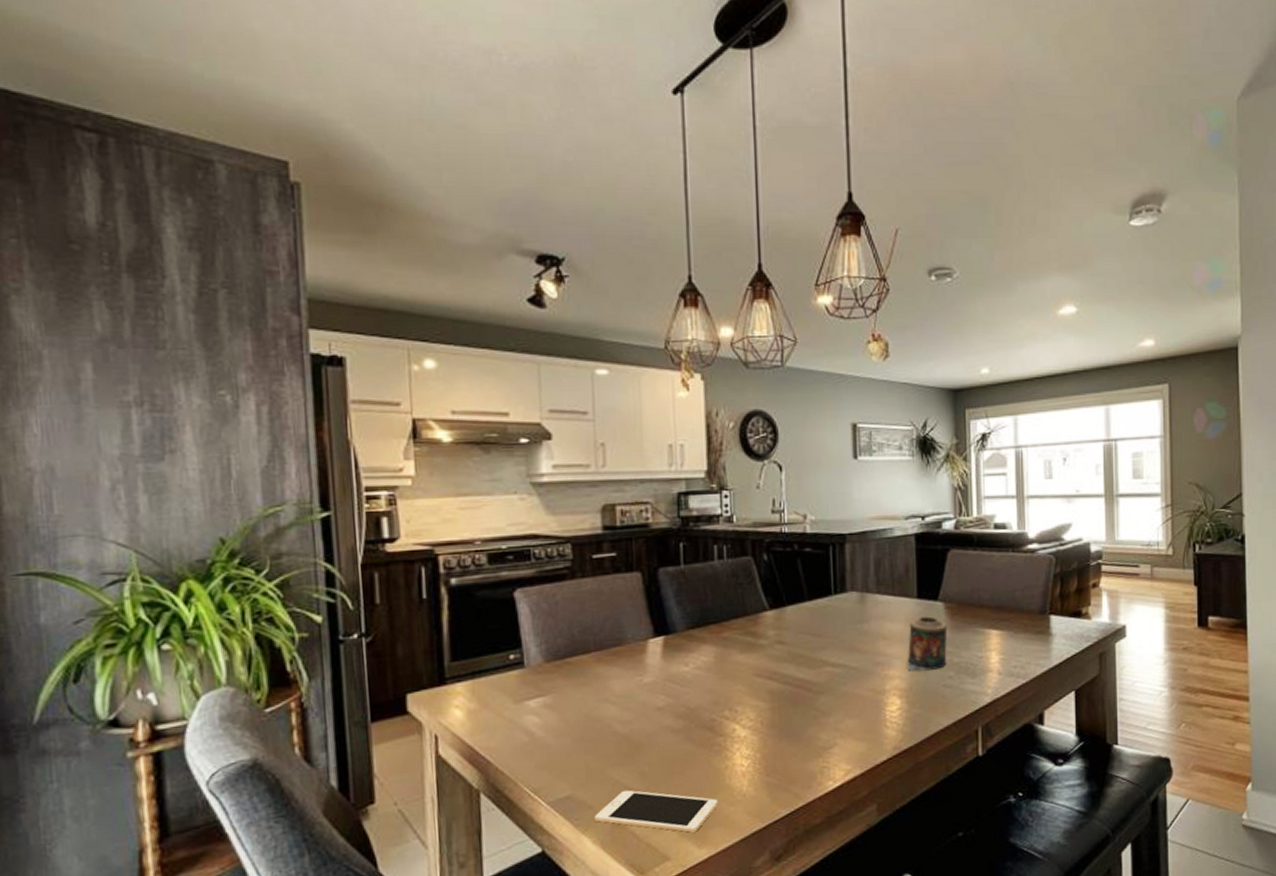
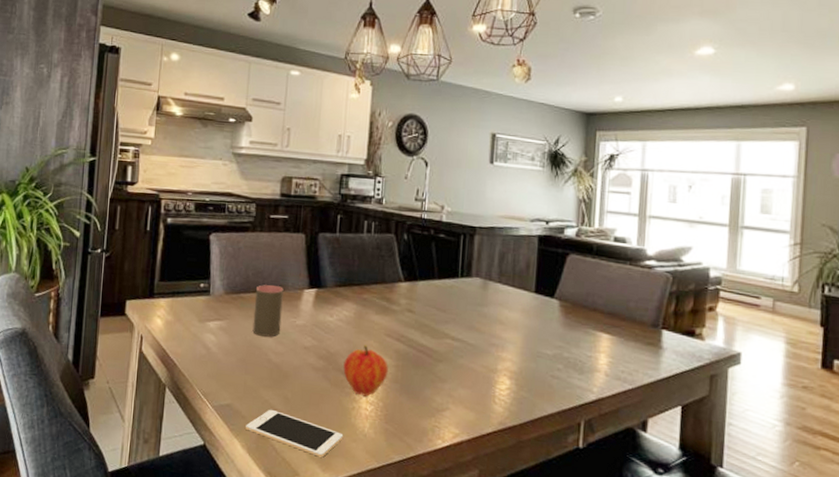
cup: none [585,641,625,706] -> present [252,285,284,337]
fruit: none [708,691,763,751] -> present [343,345,388,397]
candle: present [907,616,948,671] -> none [519,310,561,360]

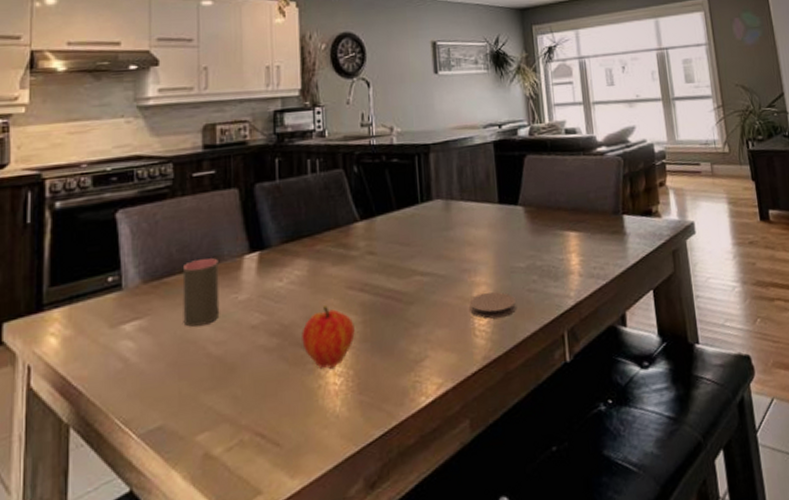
cell phone: present [246,409,344,458] -> none [186,416,312,462]
coaster: none [493,368,538,394] -> present [469,292,516,319]

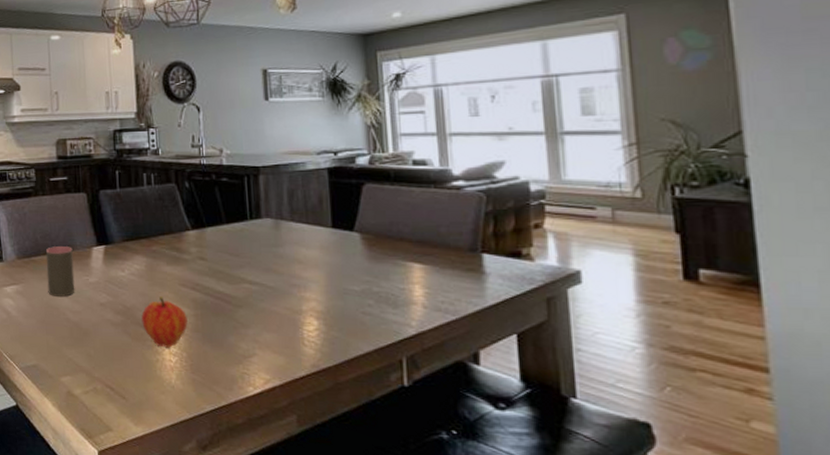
coaster: present [469,292,516,319] -> none [298,309,348,333]

